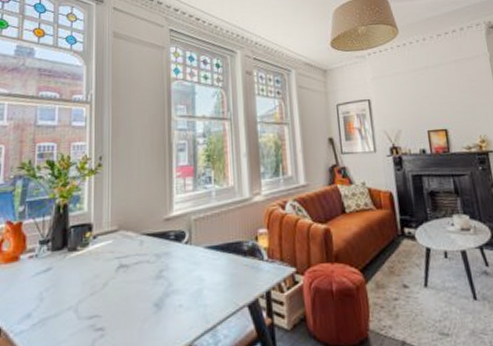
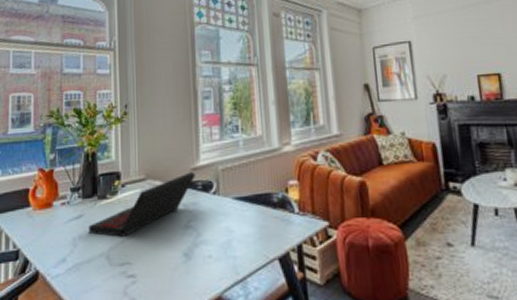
laptop: none [56,222,168,289] -> present [88,172,195,237]

